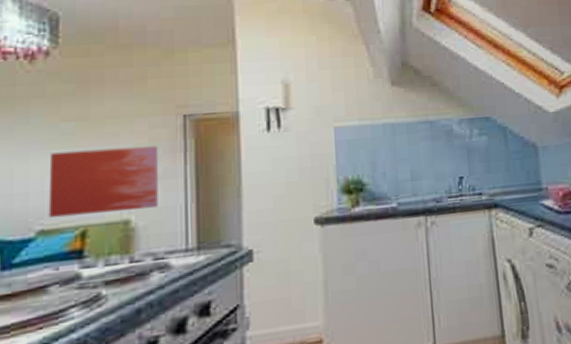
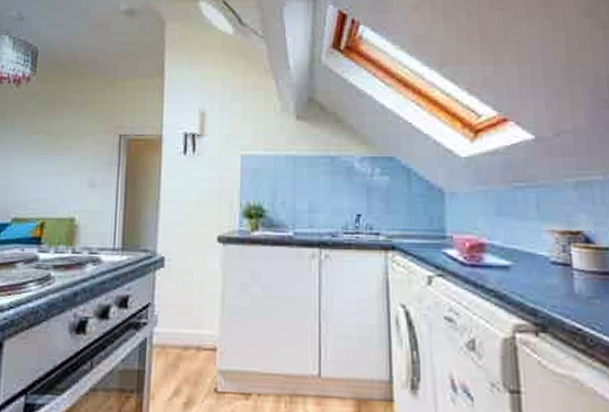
wall art: present [48,145,159,218] -> none [20,158,100,210]

